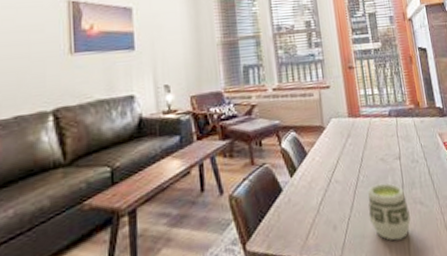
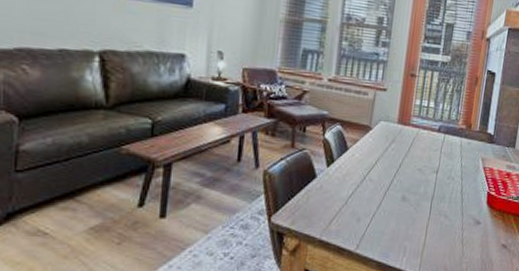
cup: present [368,183,411,241] -> none [392,191,433,243]

